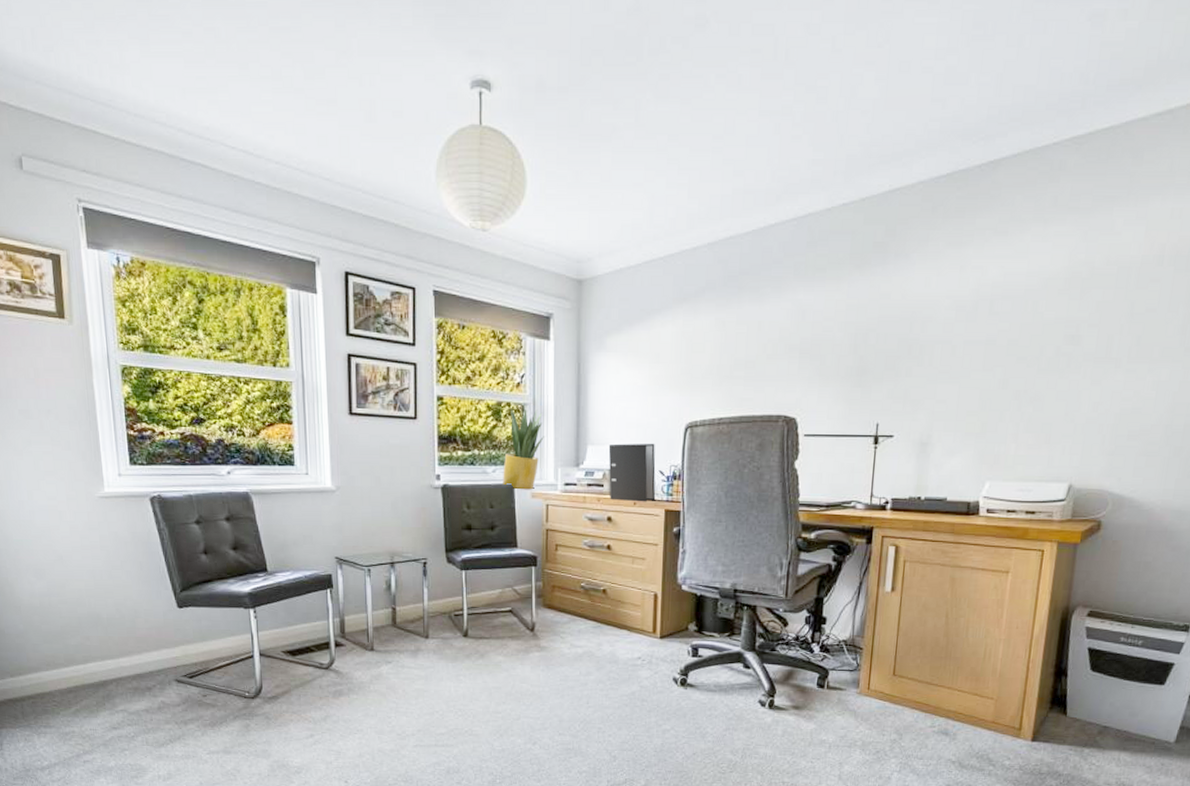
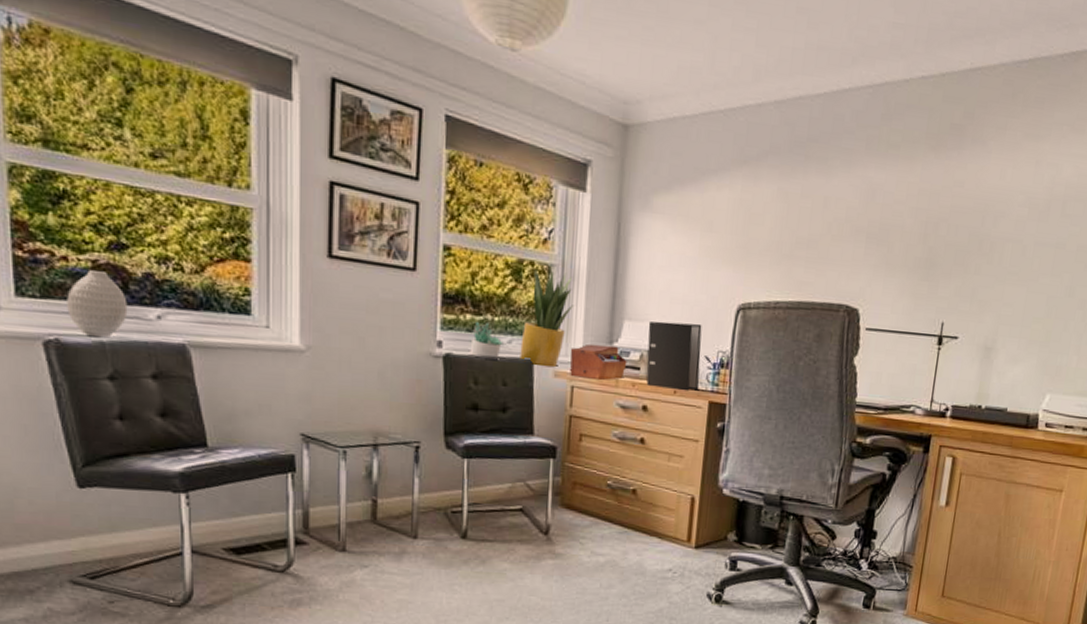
vase: none [164,441,207,492] -> present [67,270,128,338]
succulent plant: none [462,456,489,487] -> present [470,321,503,360]
sewing box: none [544,467,592,498] -> present [570,343,627,381]

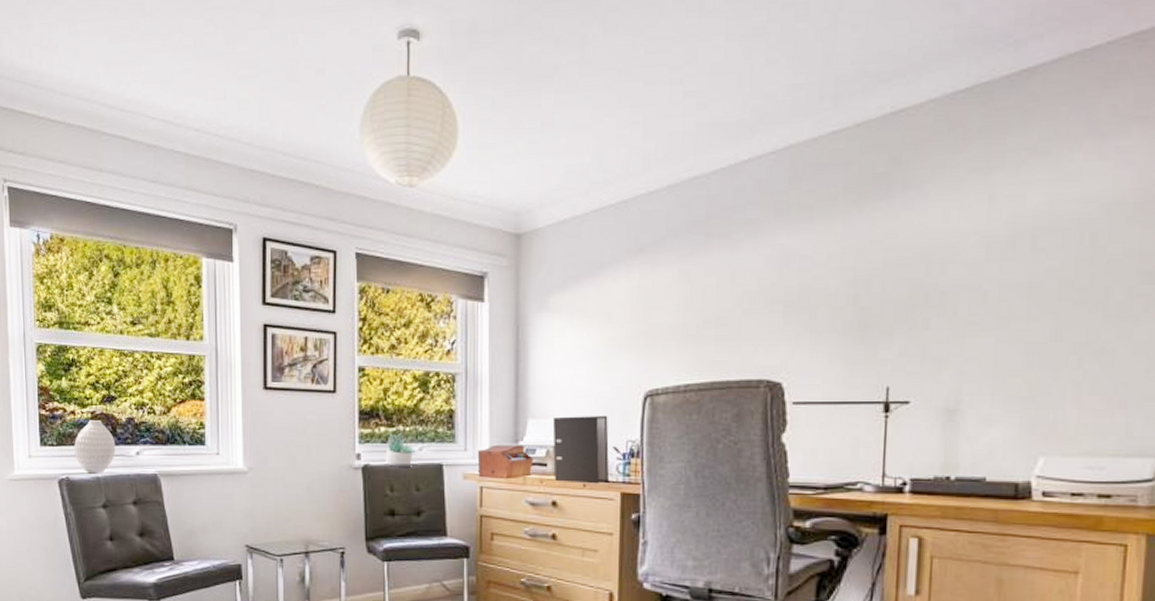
planter: present [520,269,574,368] -> none [430,379,479,470]

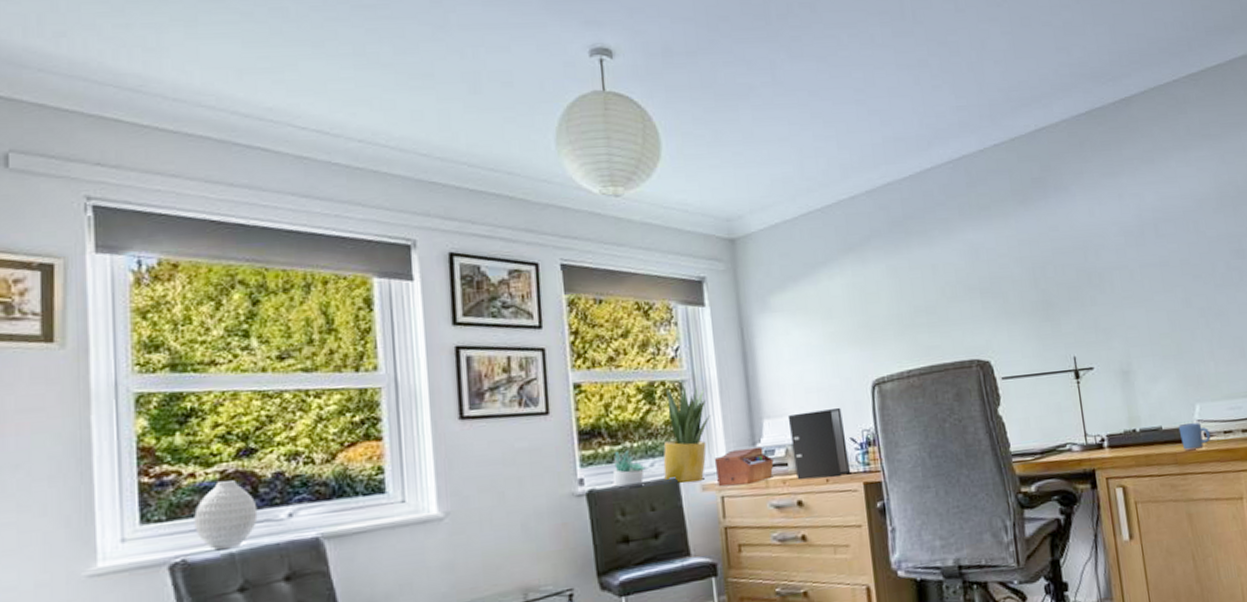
planter: none [430,379,479,470] -> present [663,385,711,484]
mug: none [1008,479,1052,510] -> present [1178,422,1211,451]

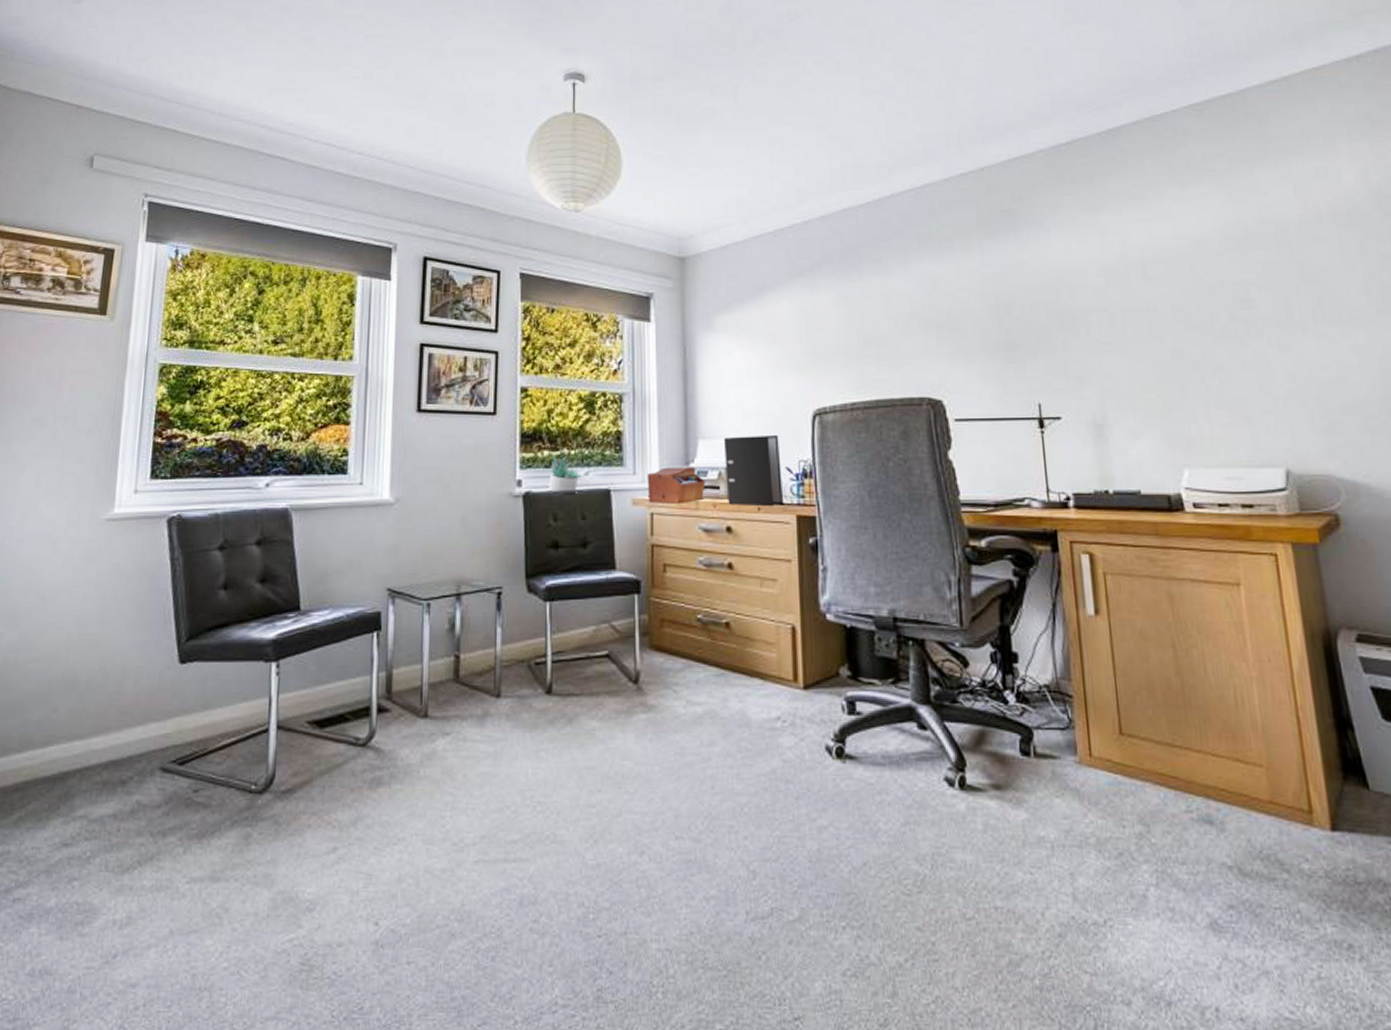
vase: present [194,480,258,551] -> none [191,448,242,510]
planter: present [663,385,711,484] -> none [597,399,648,496]
mug: present [1178,422,1211,451] -> none [1161,491,1202,522]

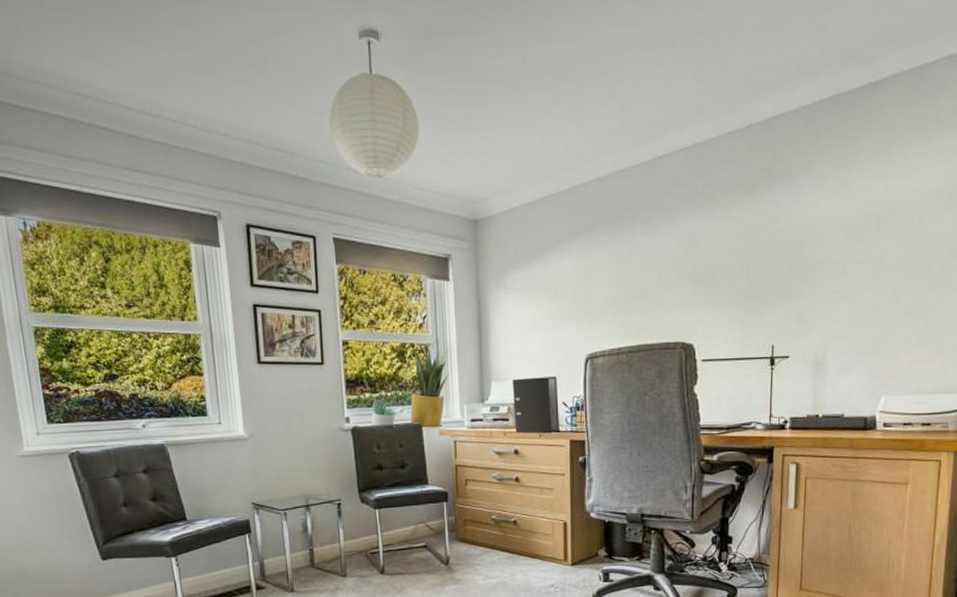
planter: none [597,399,648,496] -> present [410,349,450,428]
sewing box: present [647,467,706,505] -> none [450,403,498,434]

